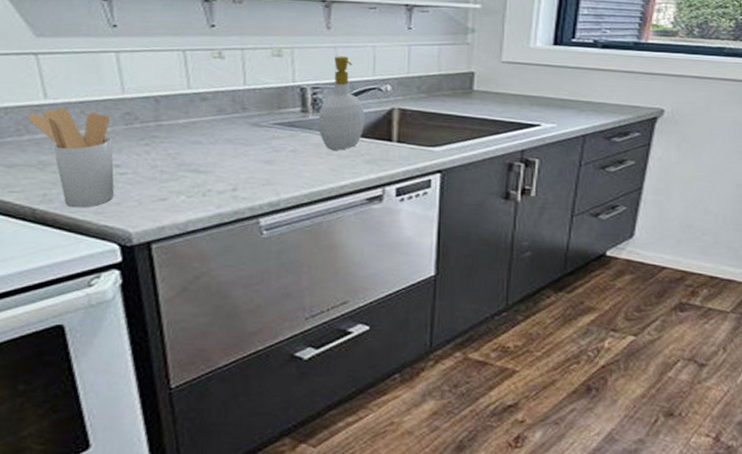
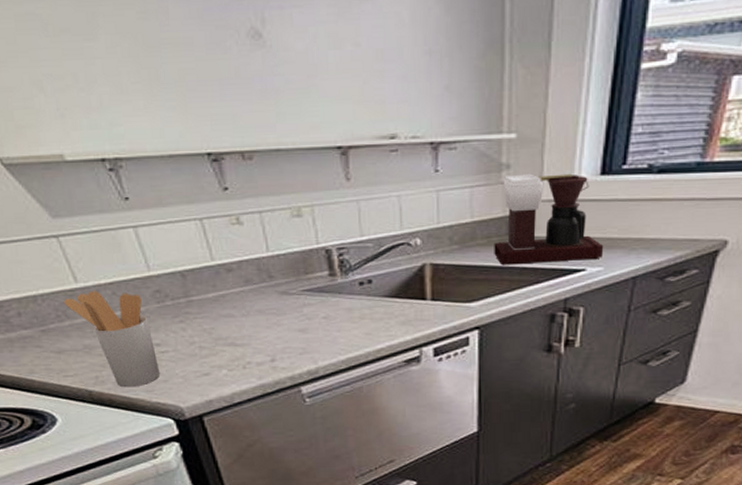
soap bottle: present [318,56,365,150] -> none [347,210,396,313]
coffee maker: none [458,38,557,117] -> present [494,173,604,266]

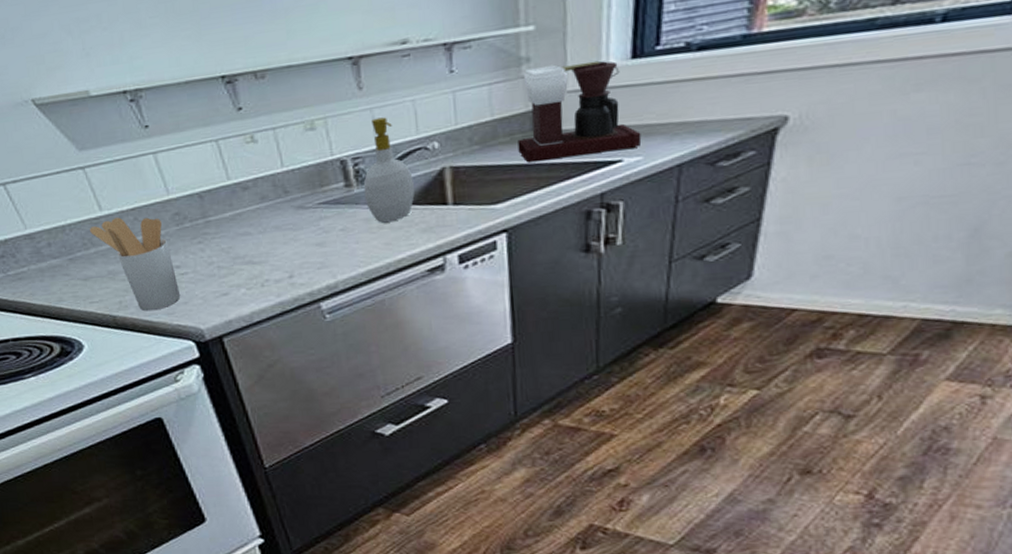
soap bottle: none [347,210,396,313] -> present [363,117,415,223]

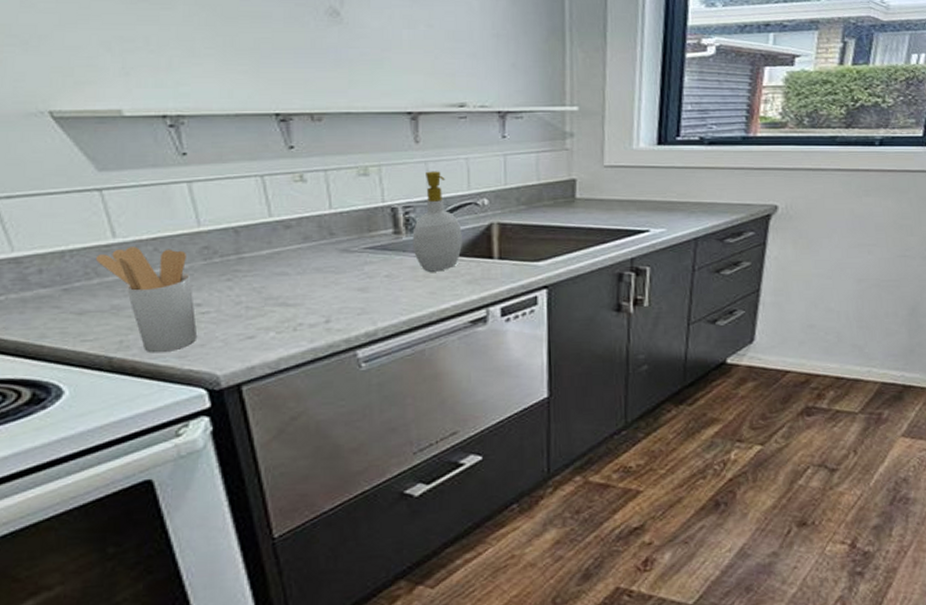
coffee maker: present [517,60,642,163] -> none [560,142,665,226]

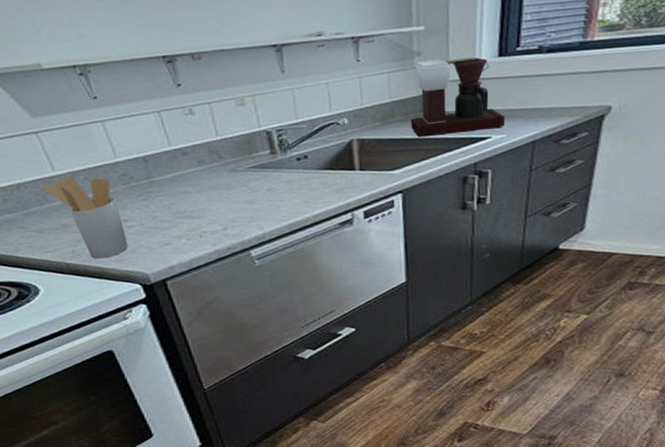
soap bottle: present [412,171,462,272] -> none [286,96,328,185]
coffee maker: none [560,142,665,226] -> present [411,57,505,138]

